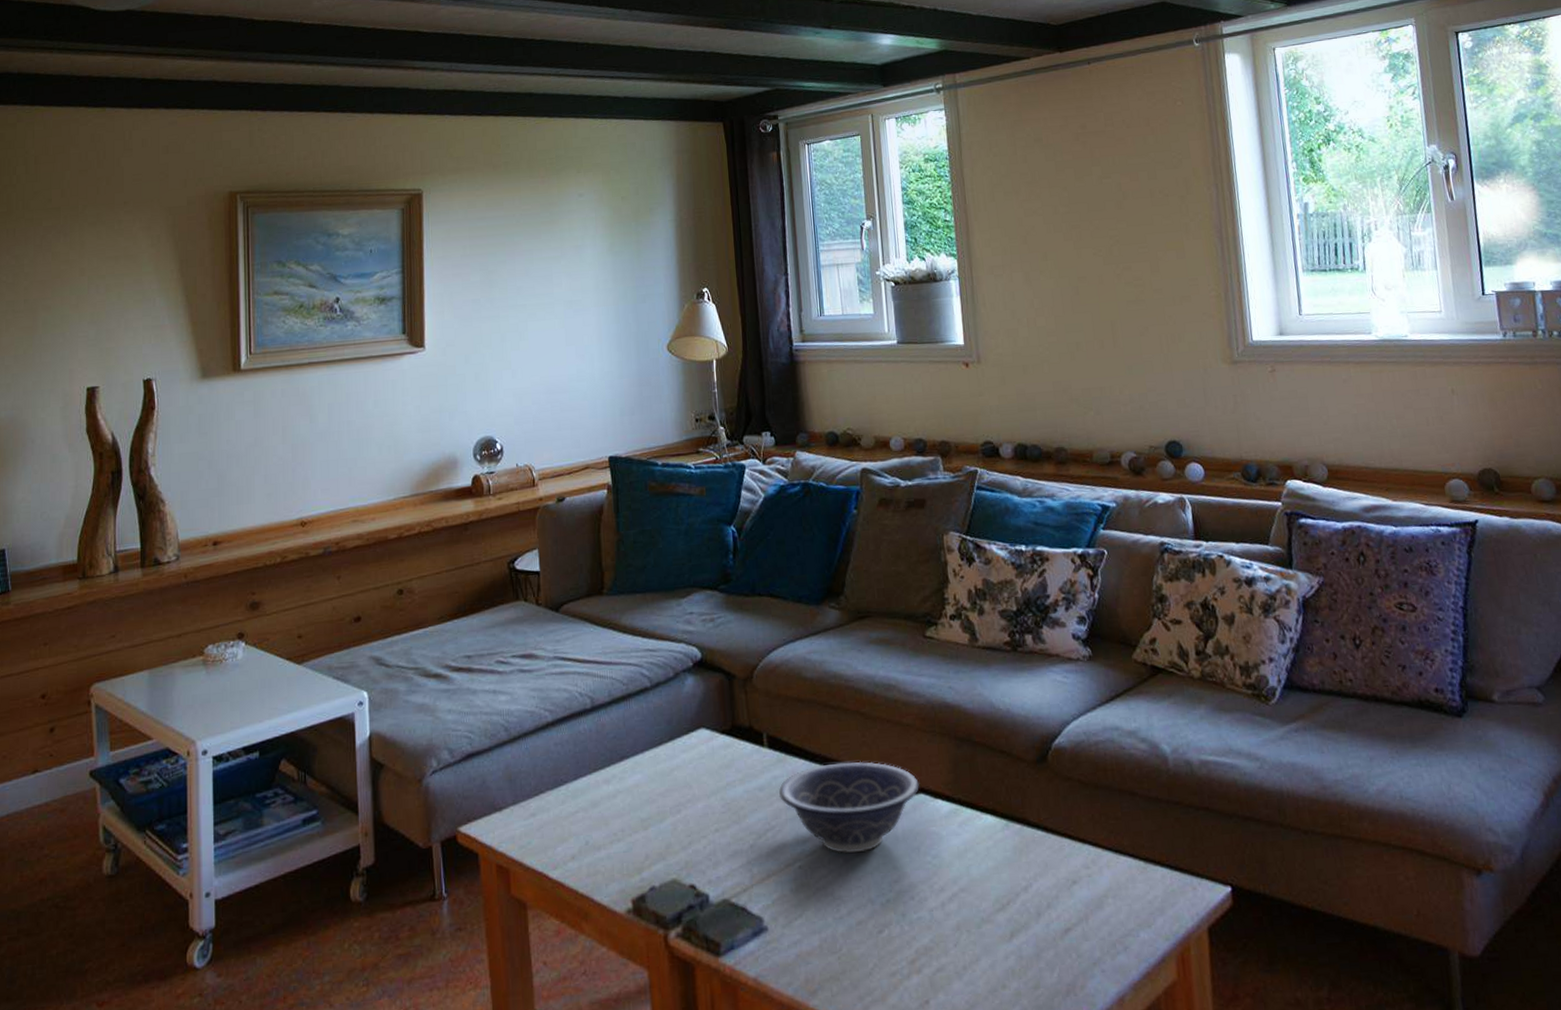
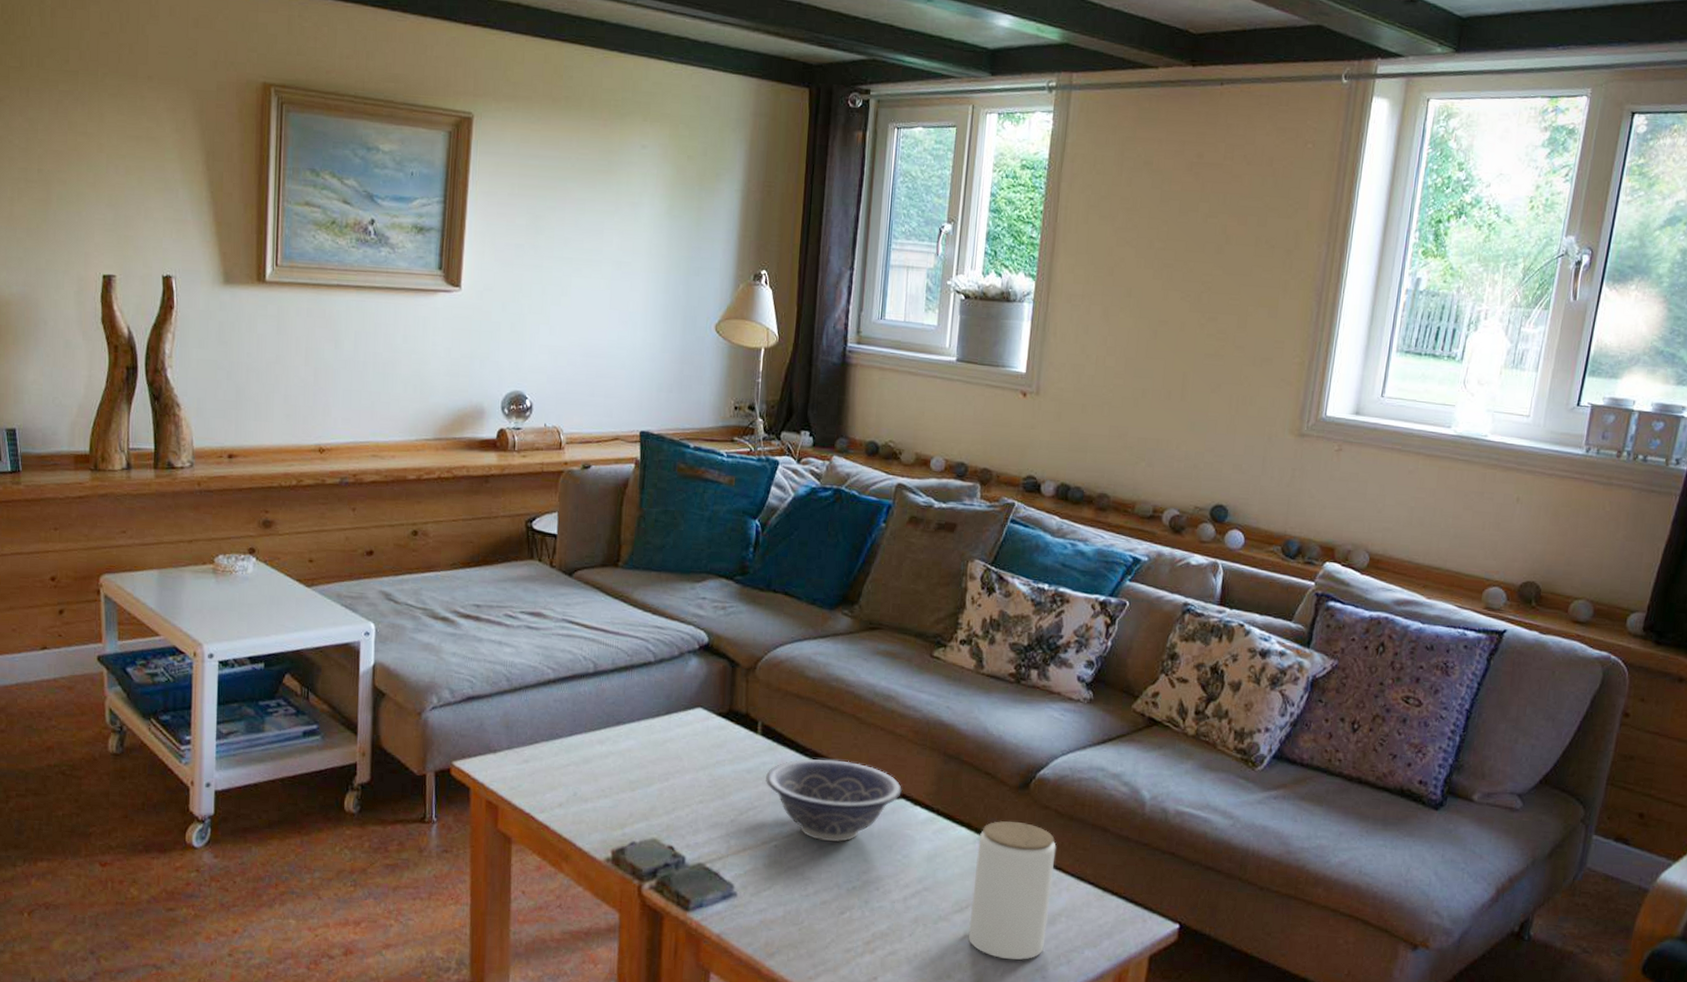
jar: none [1006,799,1098,957] -> present [968,821,1056,960]

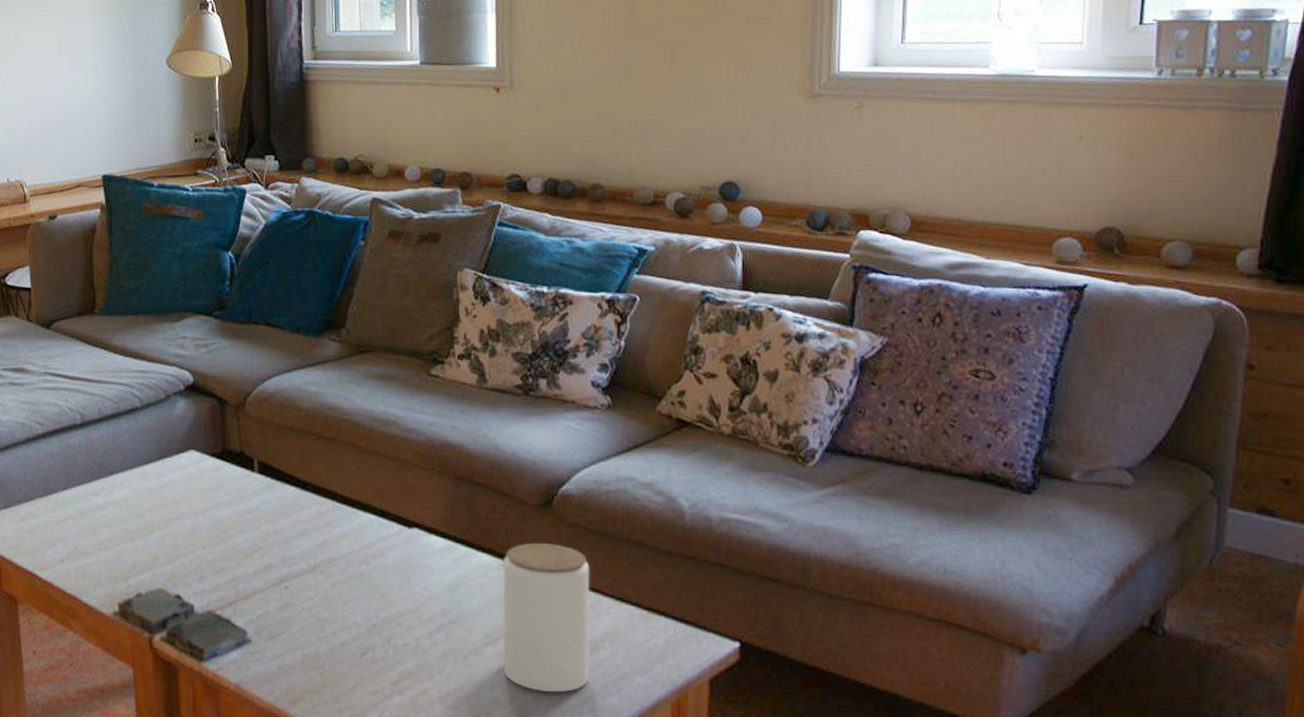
decorative bowl: present [766,759,902,842] -> none [268,492,413,578]

